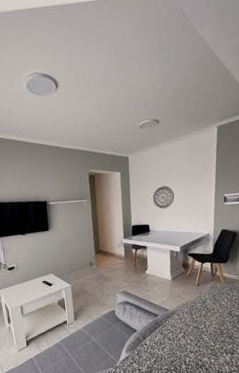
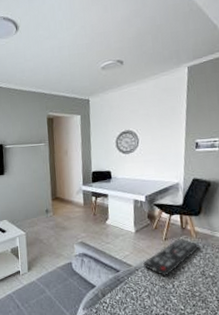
remote control: none [179,284,228,318] -> present [143,238,200,276]

